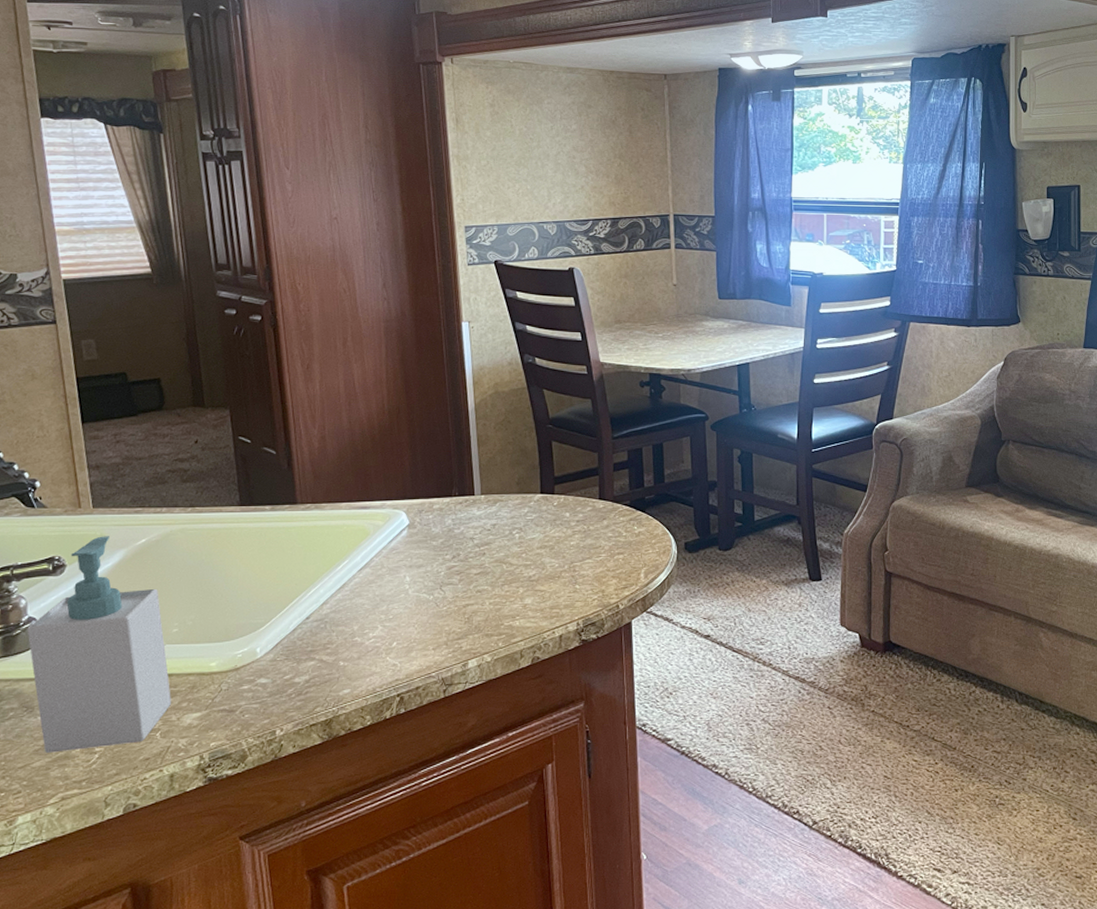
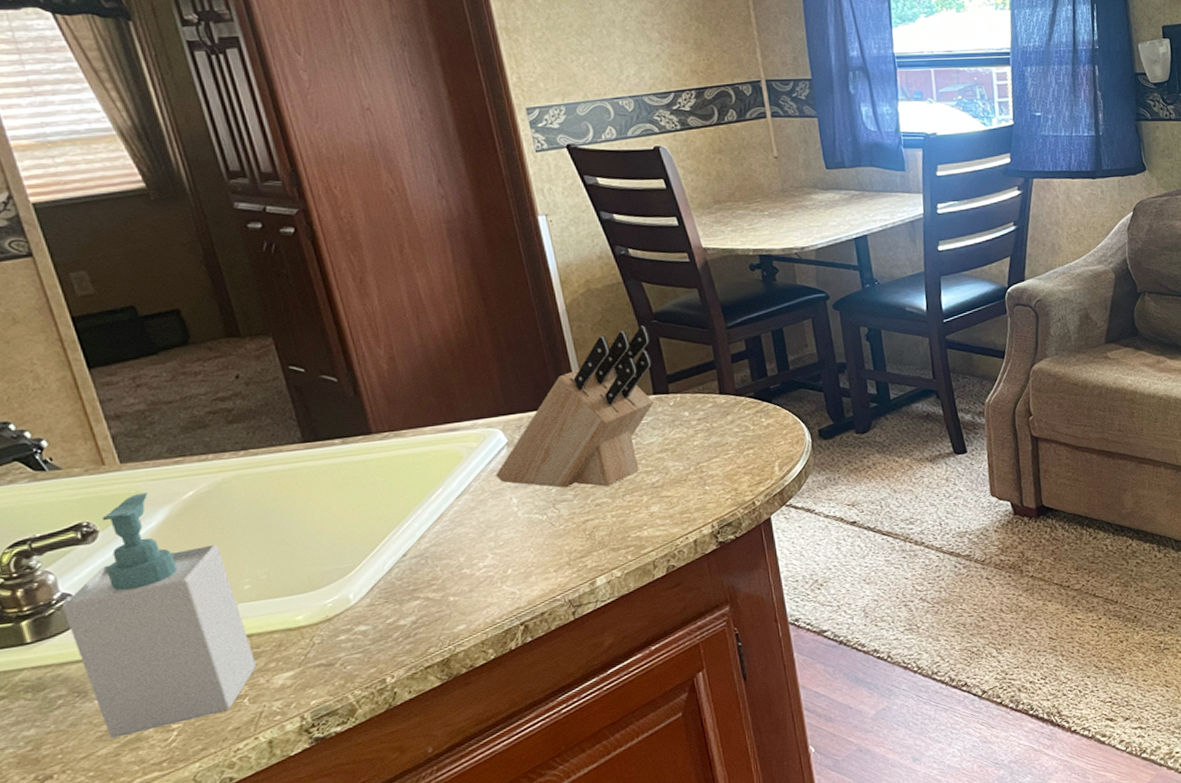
knife block: none [395,429,544,576] -> present [495,325,654,488]

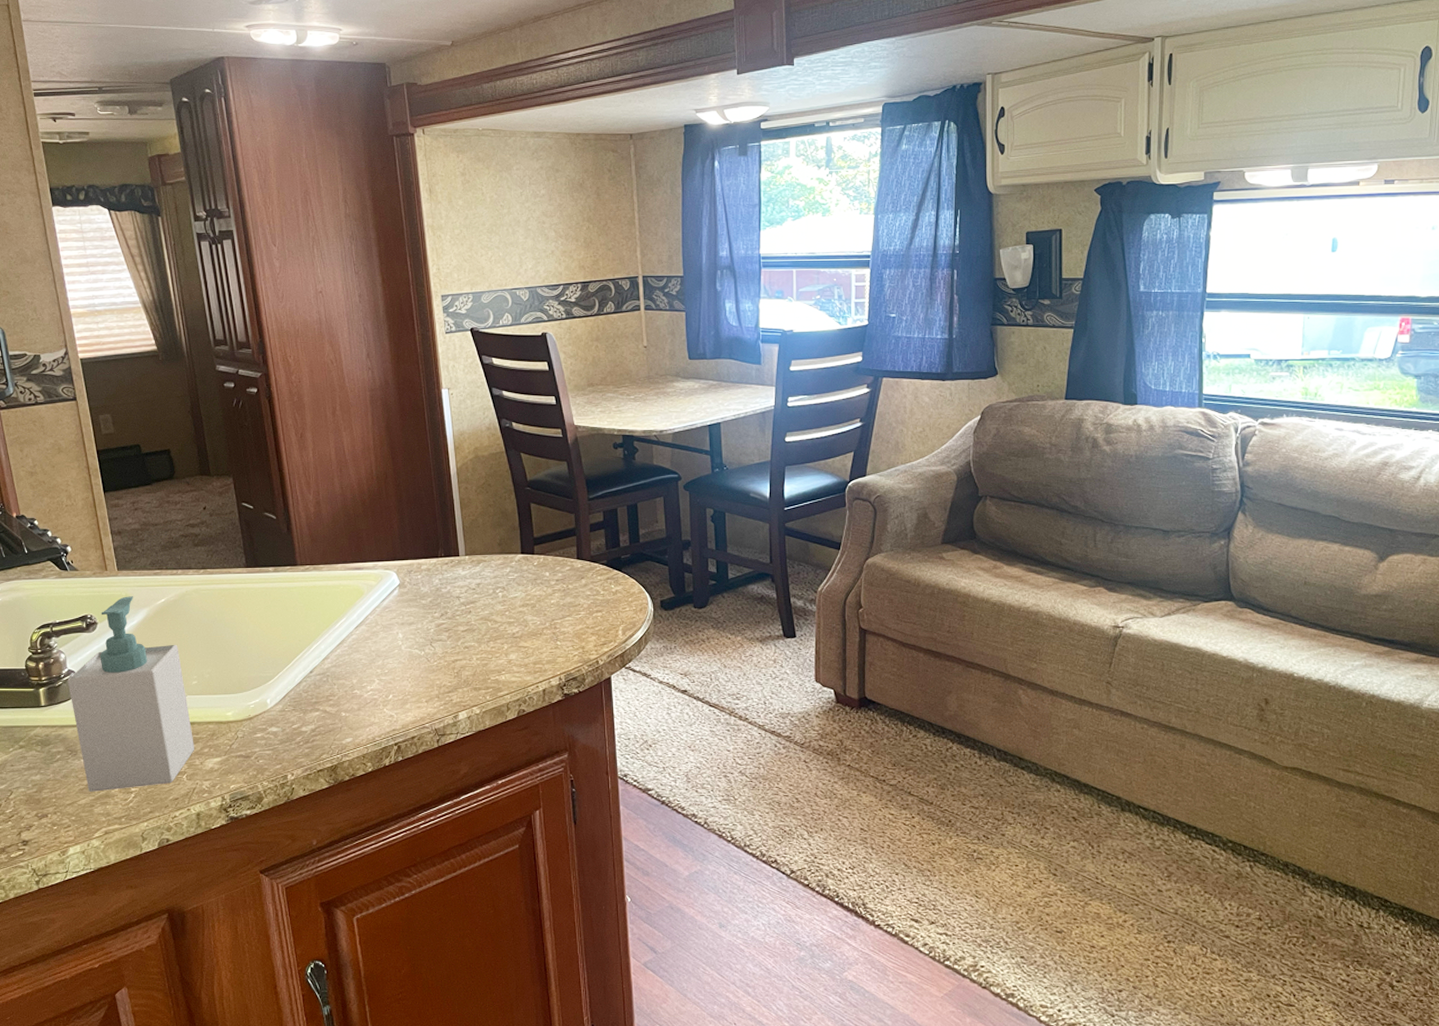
knife block: present [495,325,654,488] -> none [387,491,523,632]

